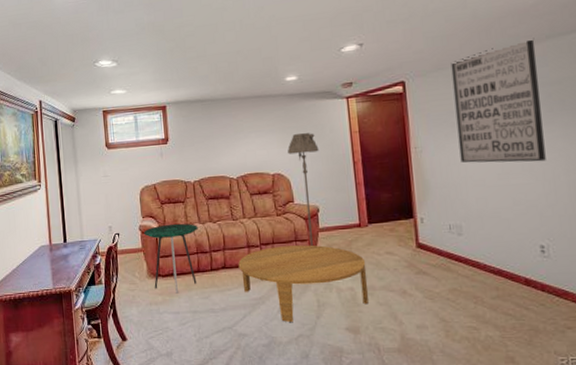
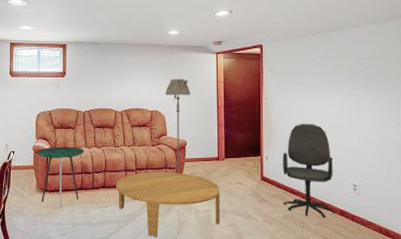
office chair: none [442,173,518,289] -> present [283,123,335,217]
wall art: present [450,37,546,163] -> none [298,21,362,119]

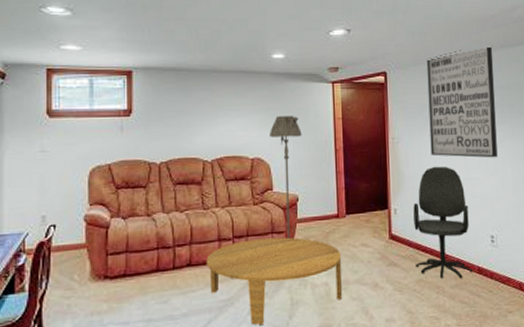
side table: present [36,146,84,207] -> none [90,212,161,299]
wall art: none [298,21,362,119] -> present [426,45,498,158]

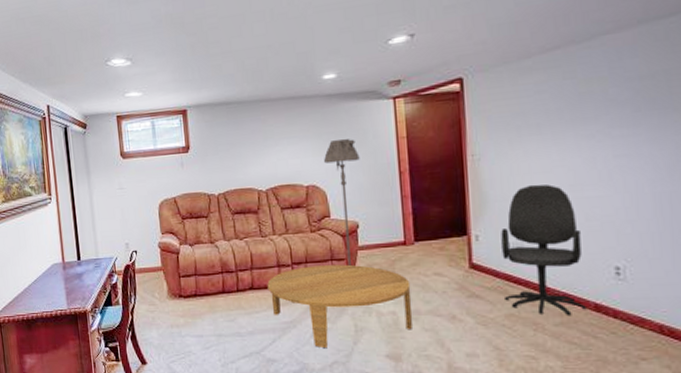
wall art: present [426,45,498,158] -> none [519,22,628,173]

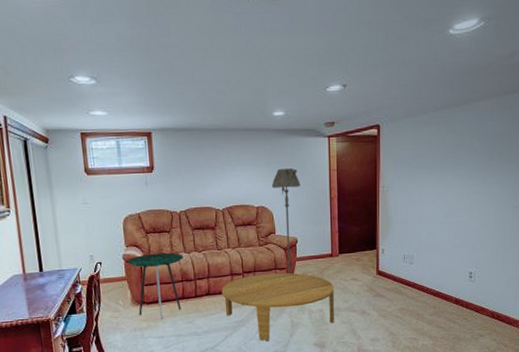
side table: none [163,240,223,316] -> present [127,252,184,319]
office chair: present [501,184,586,315] -> none [399,211,450,307]

